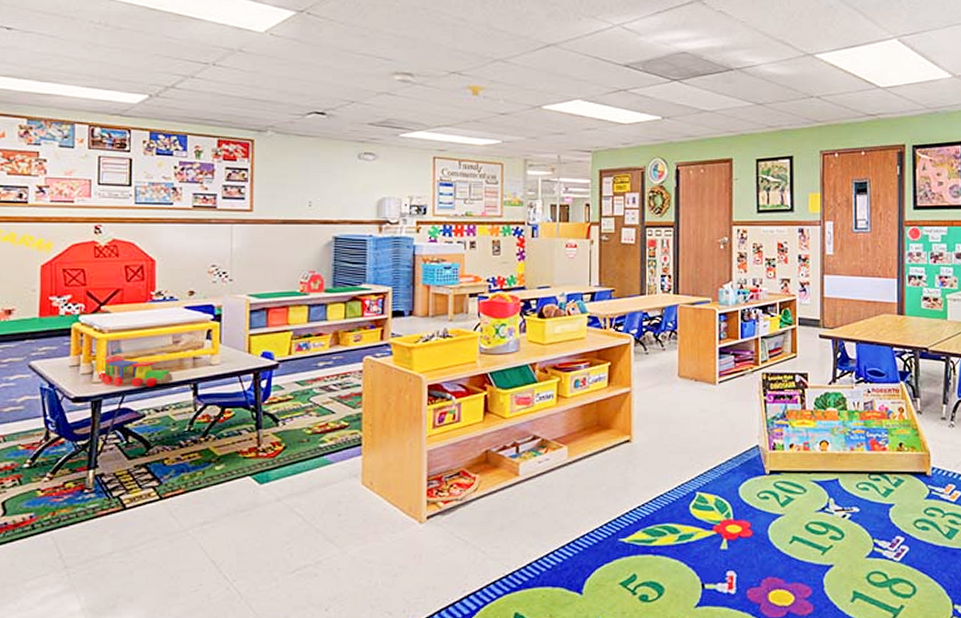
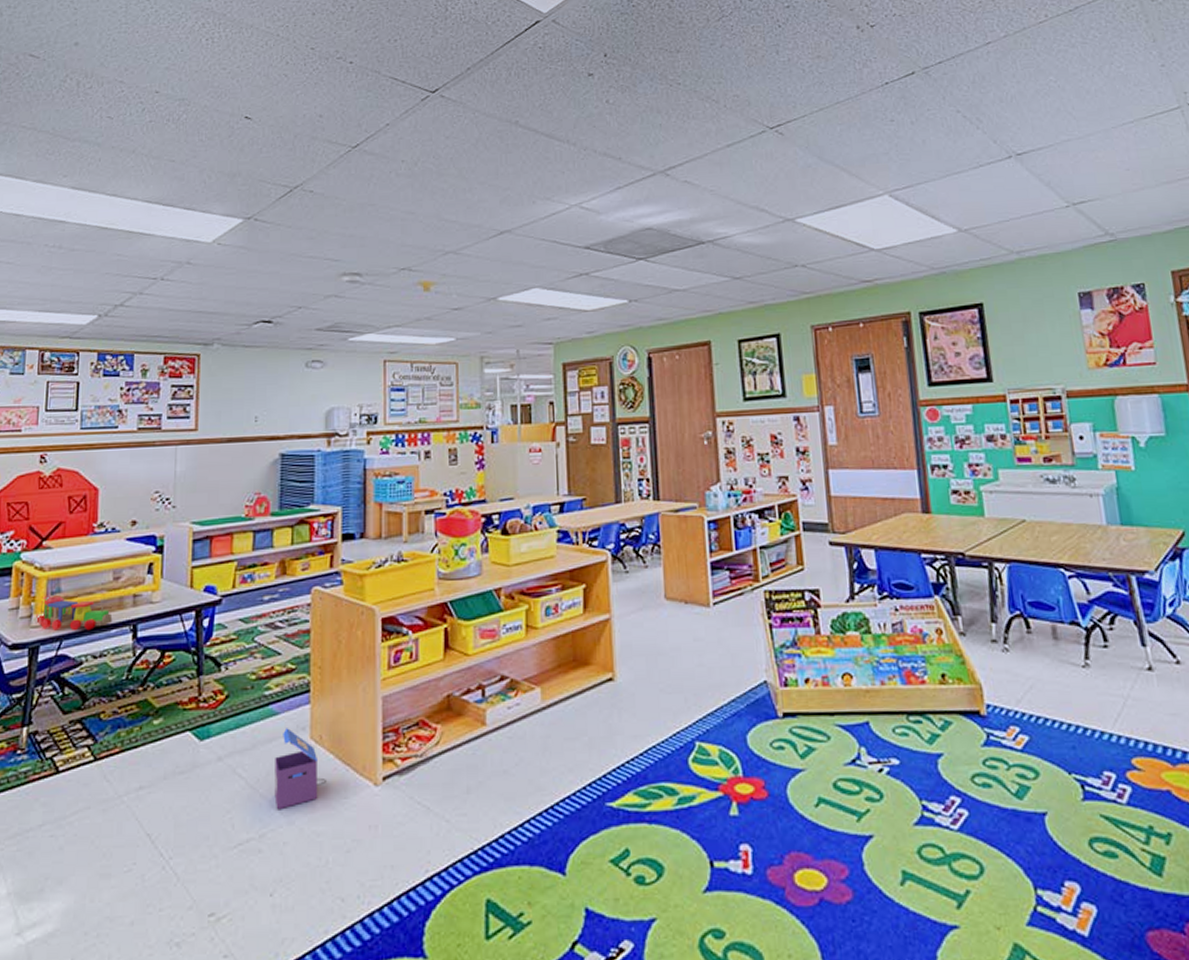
toy box: none [329,475,376,542] -> present [274,728,326,810]

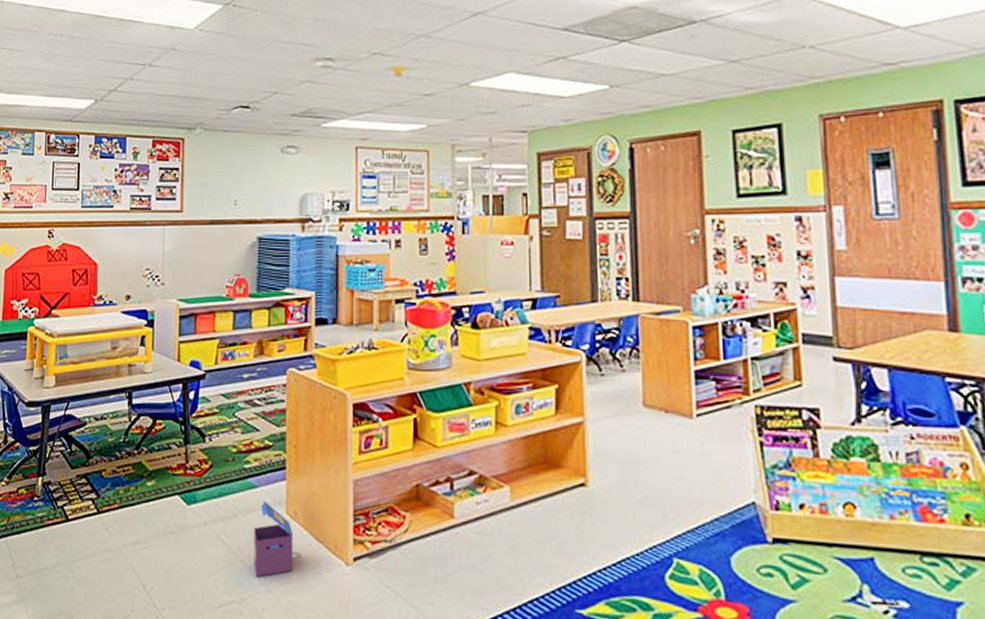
toy train: present [36,595,113,631] -> none [47,360,111,395]

